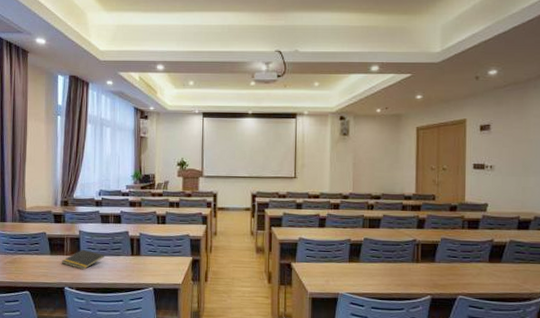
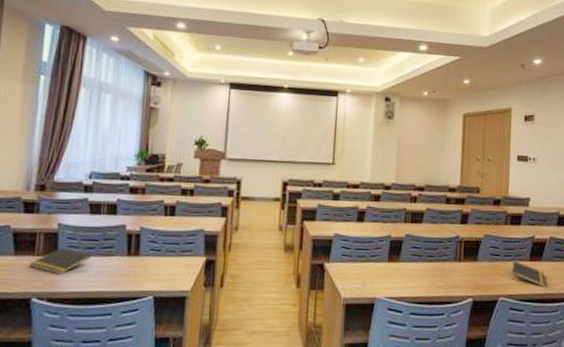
notepad: none [471,262,507,288] -> present [512,261,546,288]

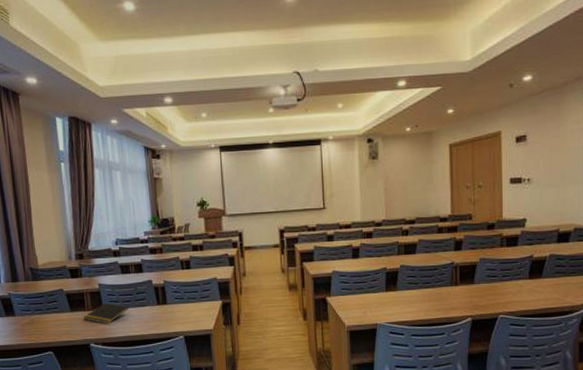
notepad: present [512,261,546,288] -> none [511,280,548,303]

